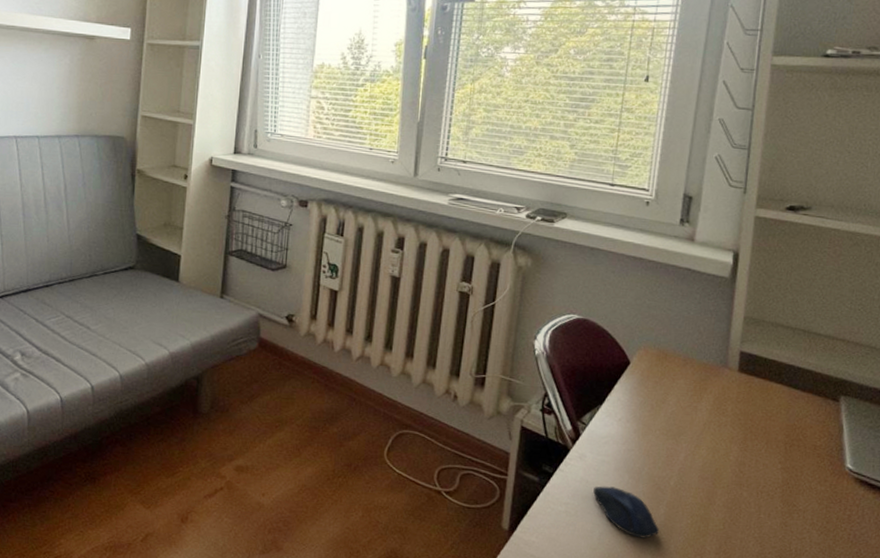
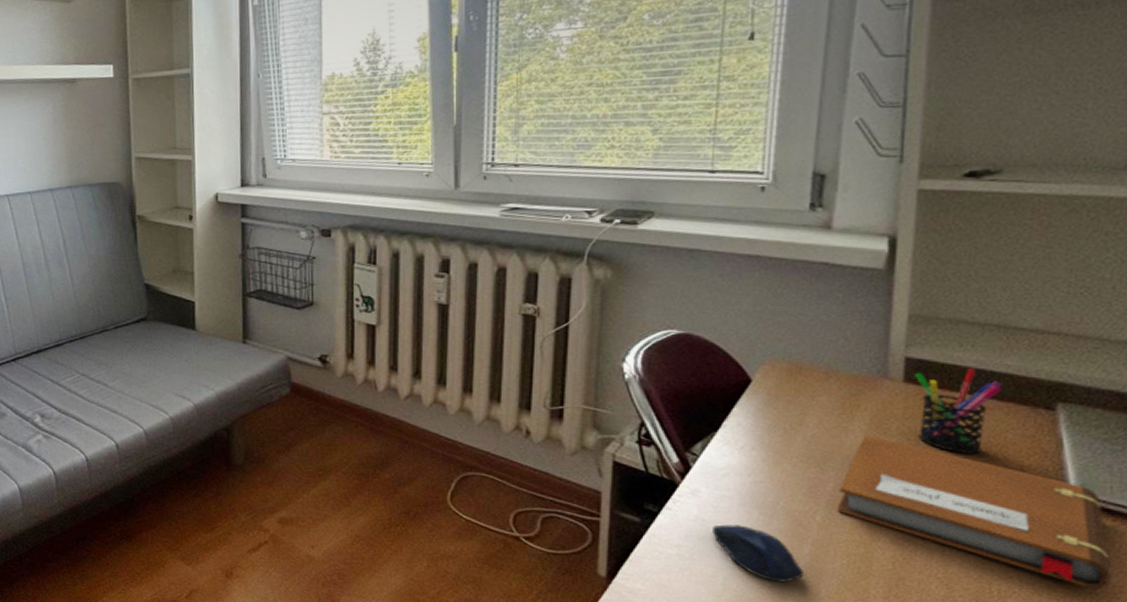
notebook: none [687,413,871,550] -> present [838,434,1111,590]
pen holder: none [745,364,805,434] -> present [913,369,1003,454]

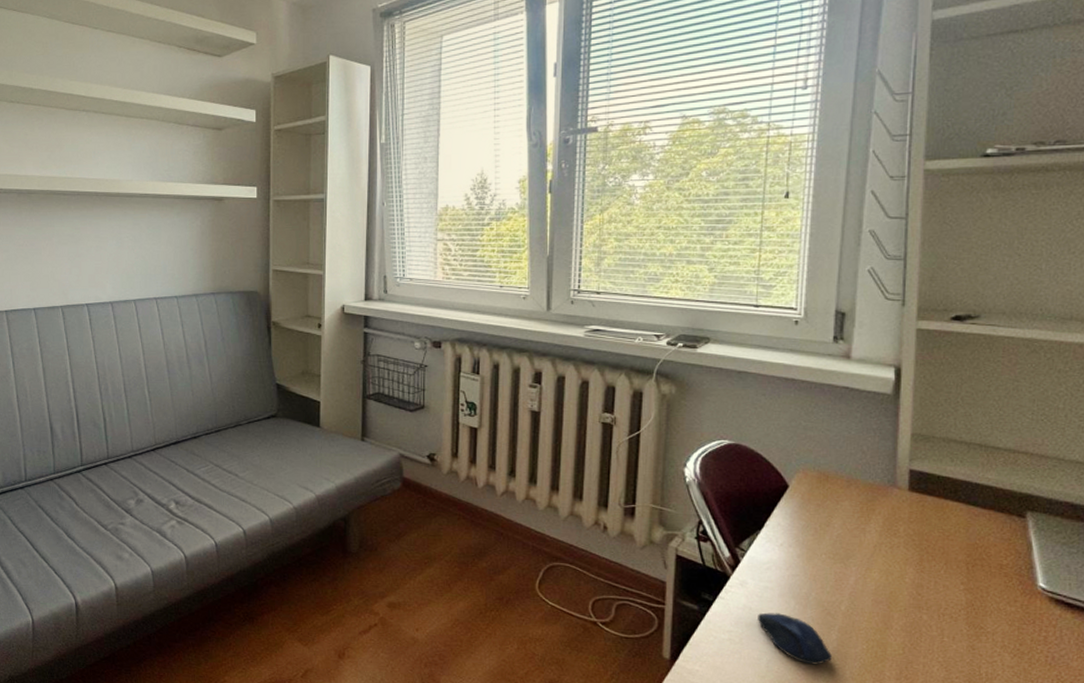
notebook: present [838,434,1111,590] -> none [859,535,1072,672]
pen holder: present [913,369,1003,454] -> none [916,481,985,554]

